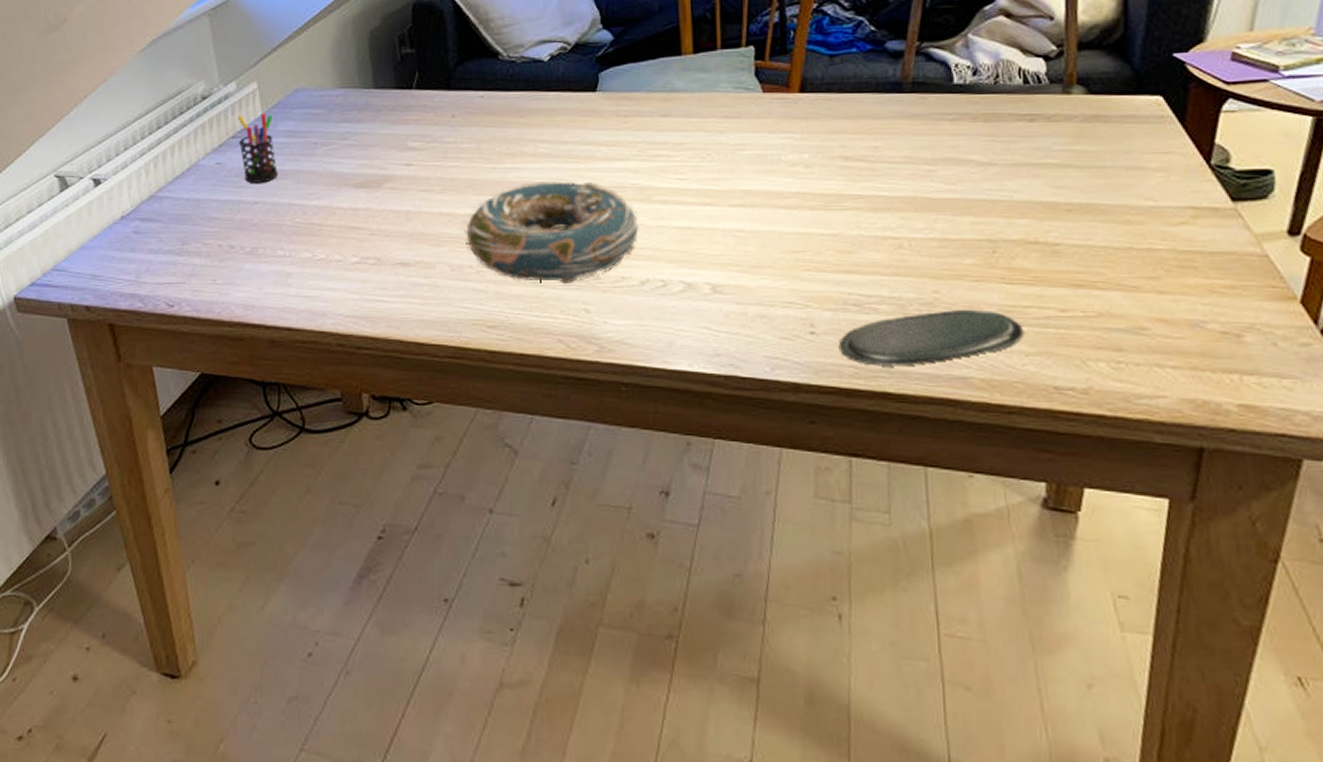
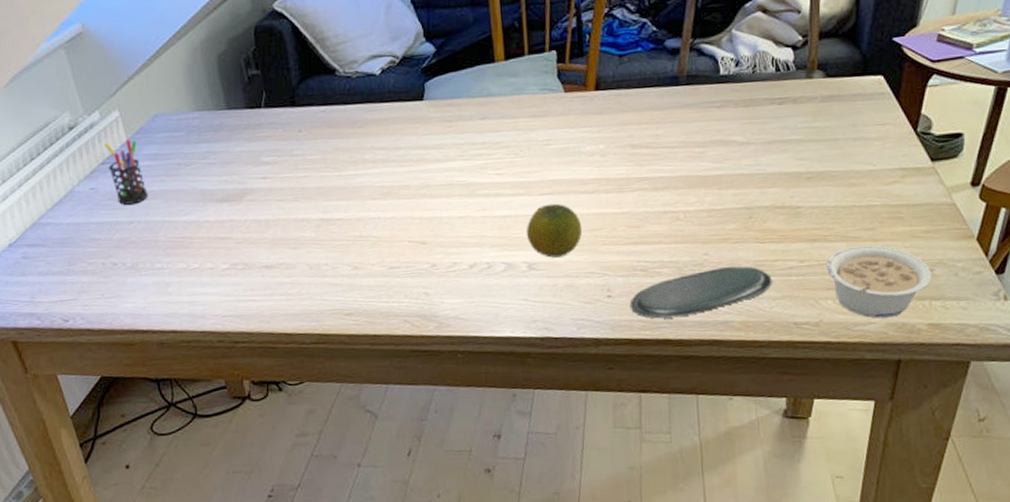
decorative bowl: present [464,180,639,285] -> none [318,181,466,274]
fruit: none [710,217,781,281] -> present [526,203,583,258]
legume: none [1096,298,1242,392] -> present [827,245,932,318]

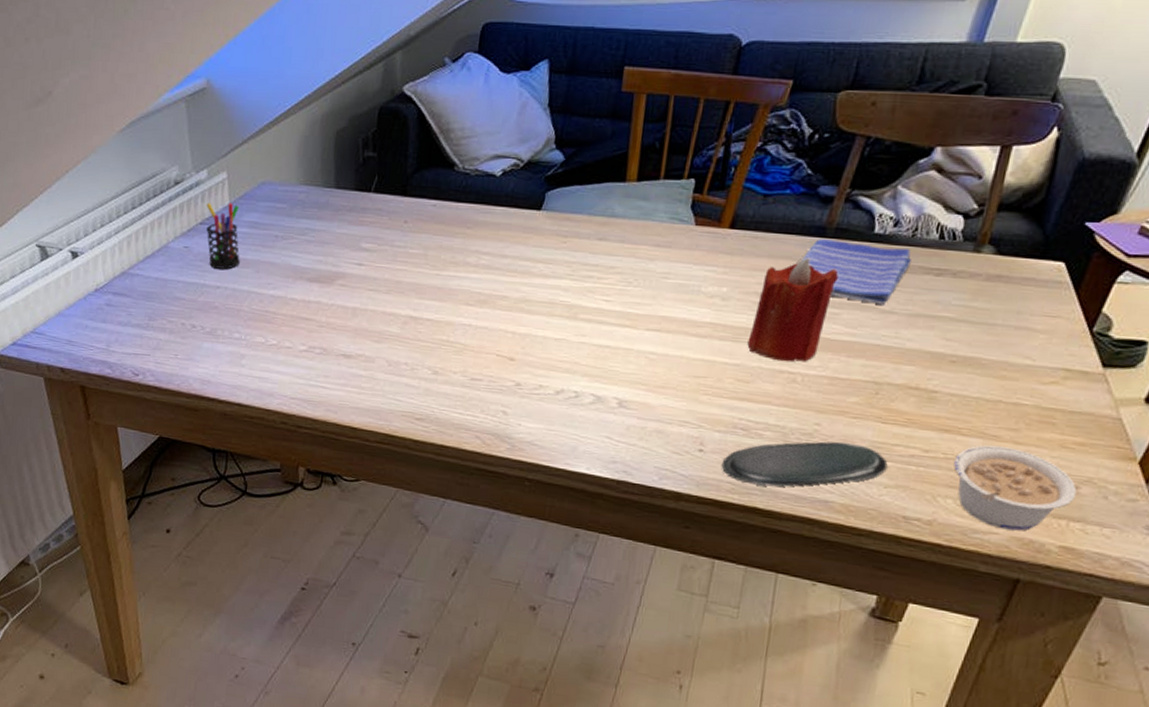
fruit: present [526,203,583,258] -> none [623,341,686,400]
candle: none [631,106,697,204] -> present [747,258,839,363]
dish towel: none [663,84,756,138] -> present [801,239,911,305]

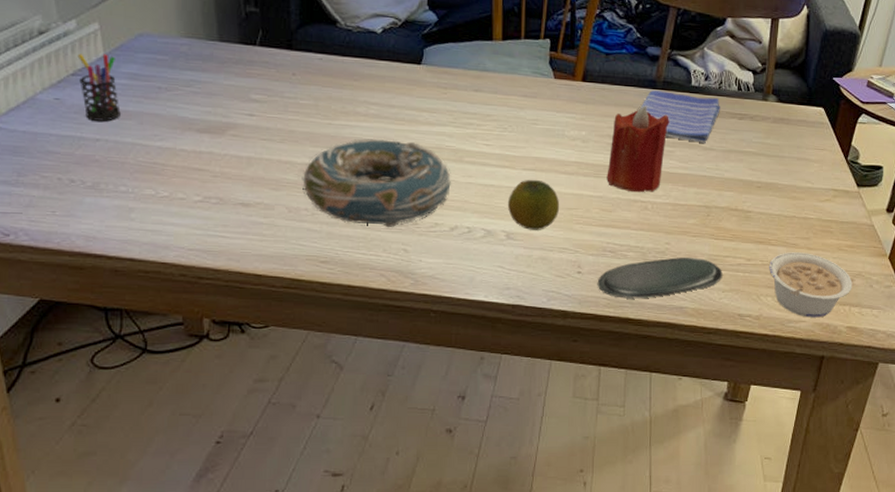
decorative bowl: none [404,291,563,388] -> present [301,138,451,228]
fruit: none [623,341,686,400] -> present [507,179,560,230]

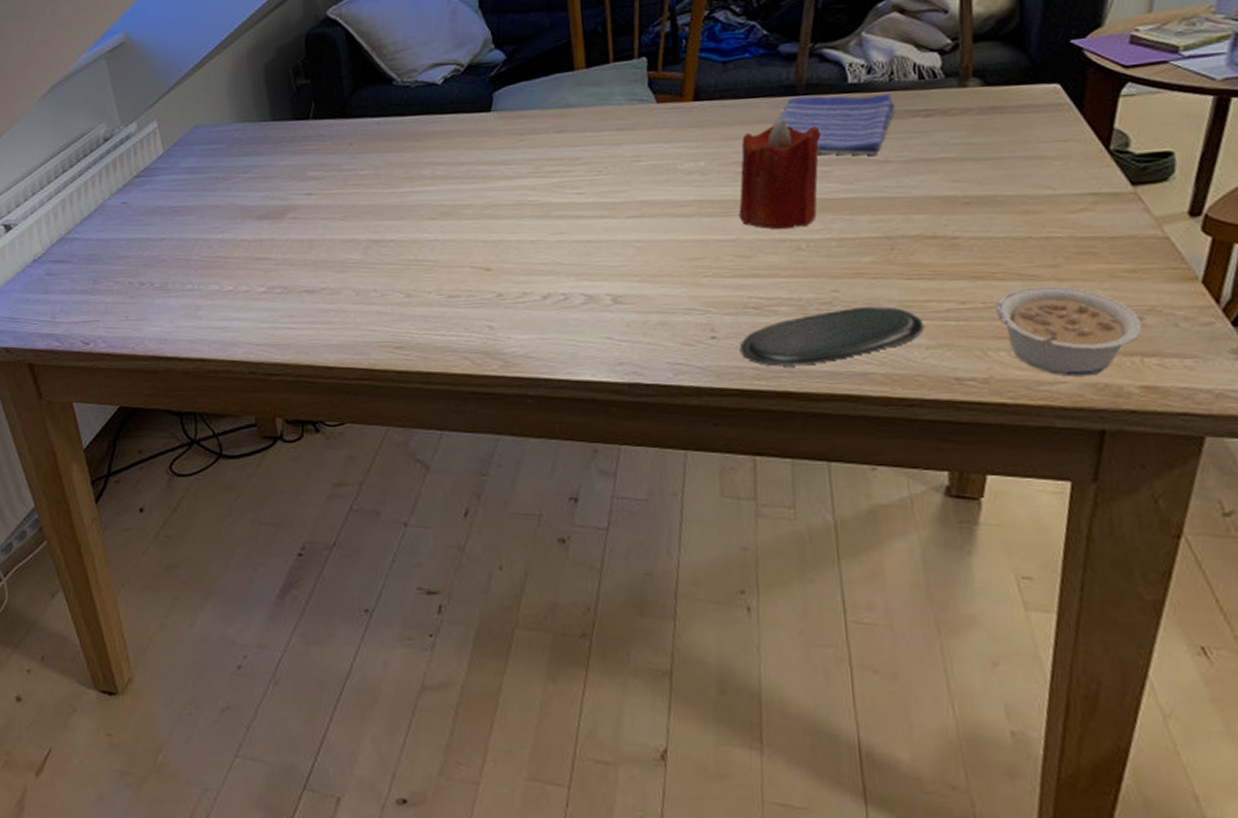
pen holder: present [77,54,122,121] -> none [140,151,184,221]
decorative bowl: present [301,138,451,228] -> none [367,200,538,303]
fruit: present [507,179,560,230] -> none [610,227,680,290]

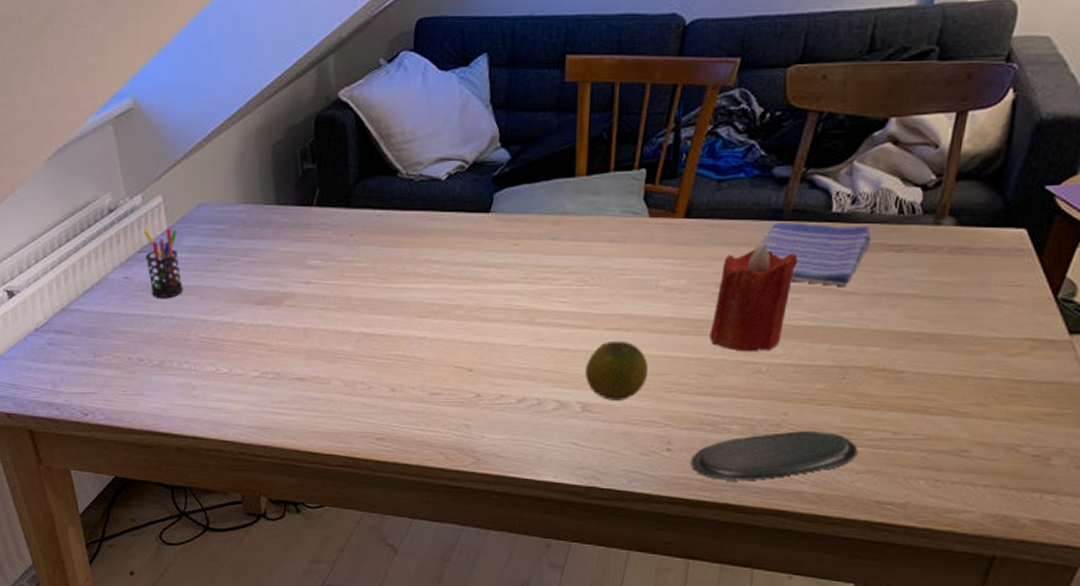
pen holder: none [140,151,184,221] -> present [143,228,184,298]
fruit: none [610,227,680,290] -> present [584,340,649,401]
legume: present [996,285,1143,377] -> none [924,423,1049,508]

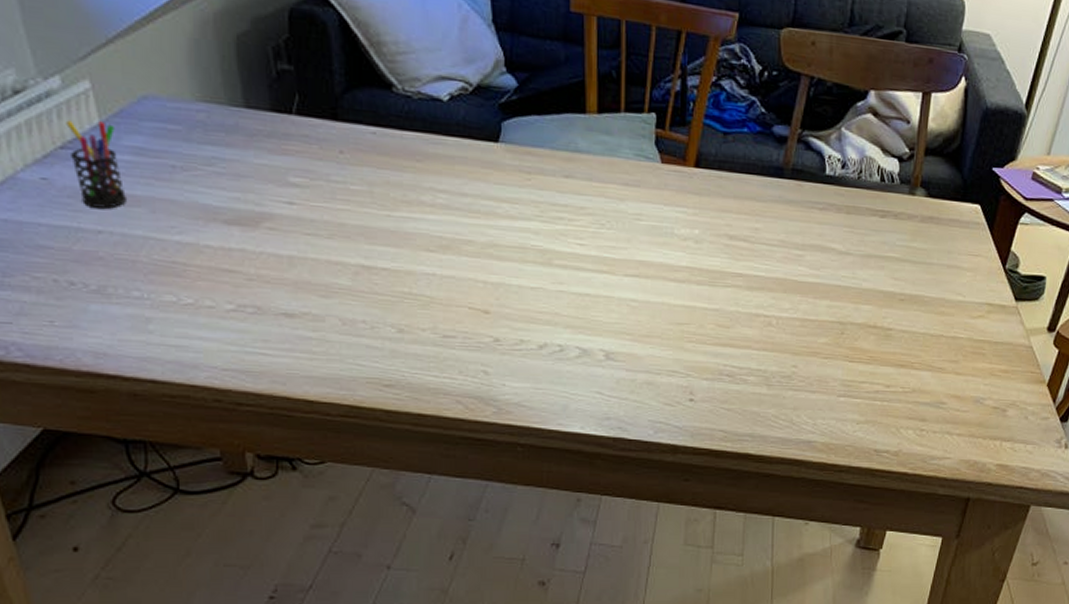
fruit: present [584,340,649,401] -> none [606,287,669,350]
oval tray: present [690,430,858,481] -> none [712,382,858,432]
candle: present [709,243,798,352] -> none [724,199,799,306]
dish towel: present [759,222,871,286] -> none [764,180,859,246]

